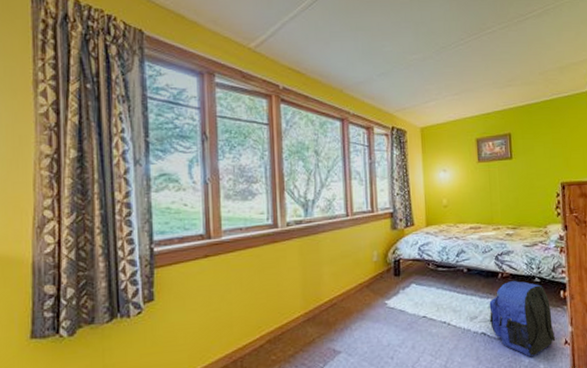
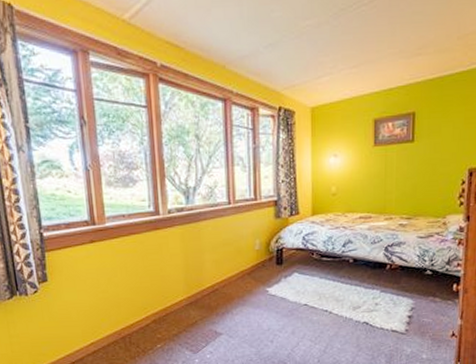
backpack: present [489,281,556,357] -> none [372,273,442,347]

